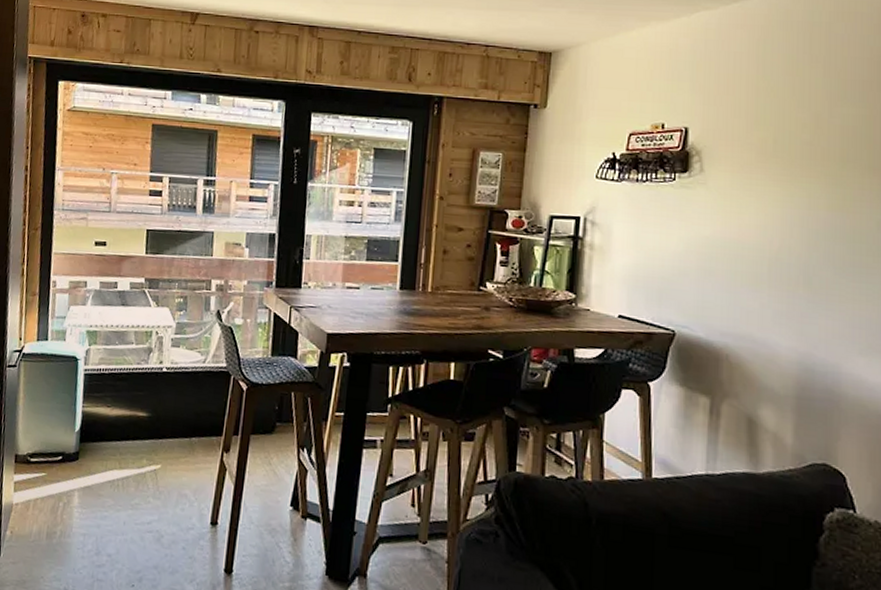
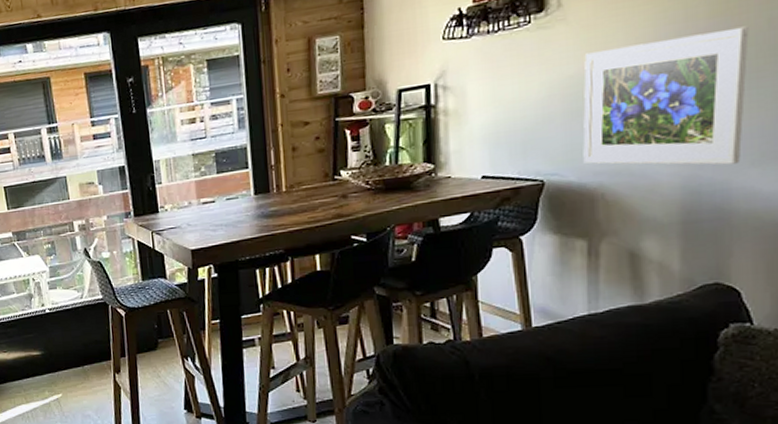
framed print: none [712,219,861,350] -> present [583,26,749,165]

